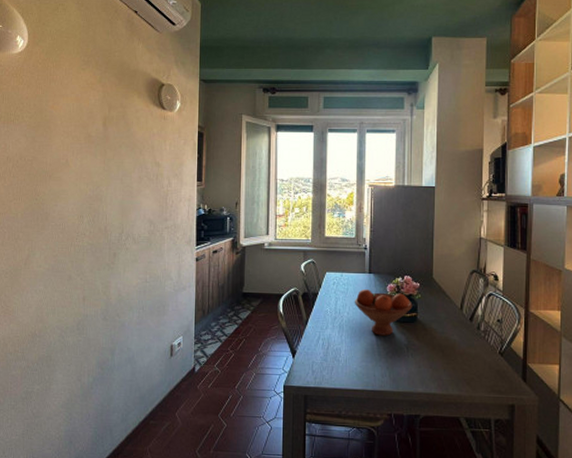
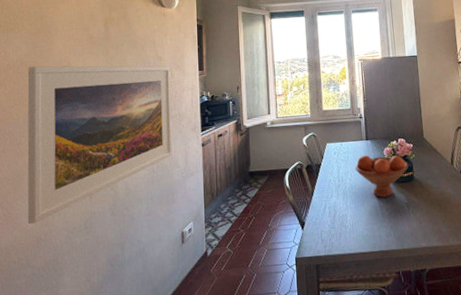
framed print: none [23,162,168,319] -> present [27,66,173,225]

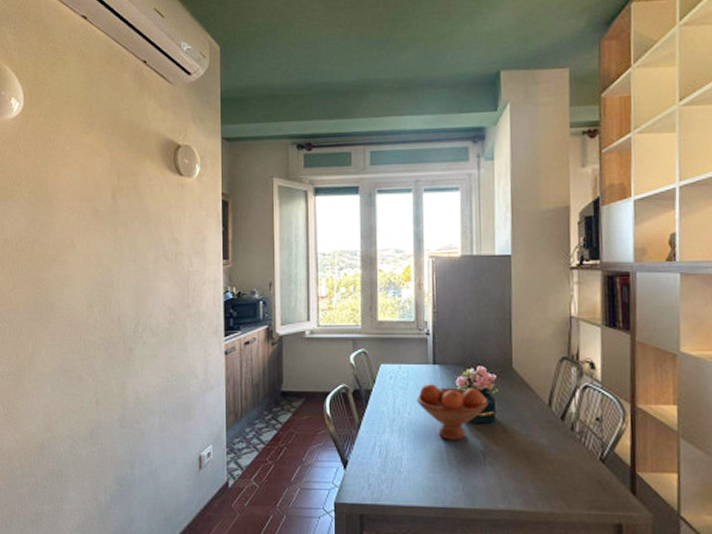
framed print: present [27,66,173,225] -> none [27,243,190,428]

